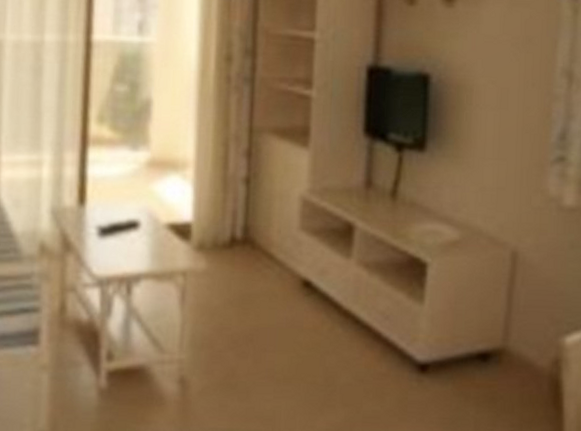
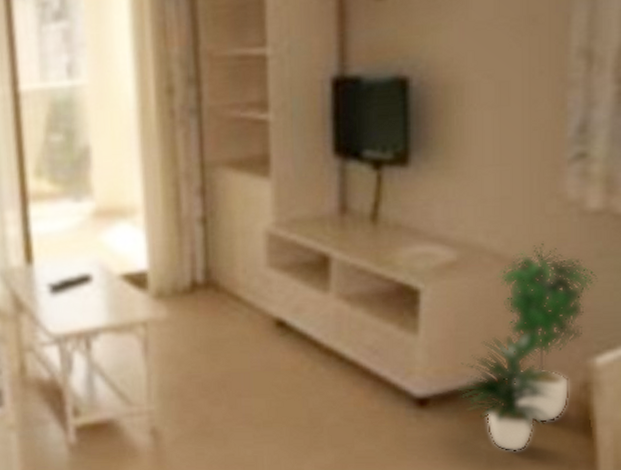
potted plant: none [453,229,570,420] -> present [457,241,598,452]

